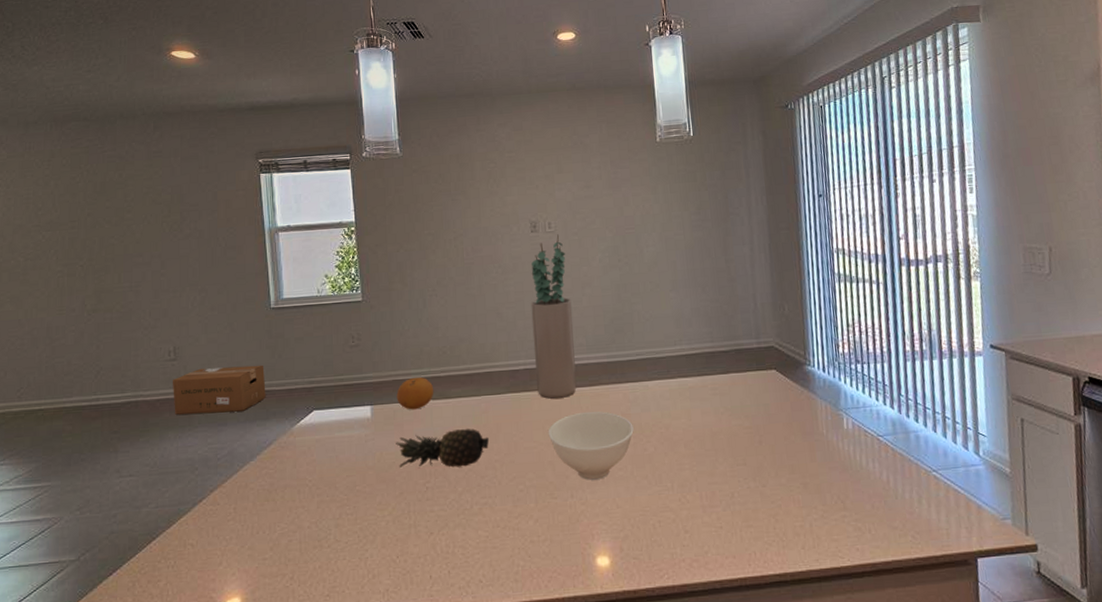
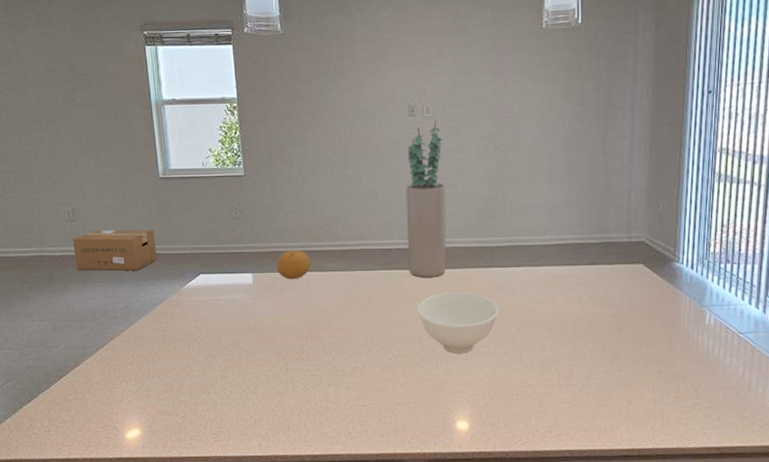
fruit: present [396,428,490,468] -> none [275,299,362,334]

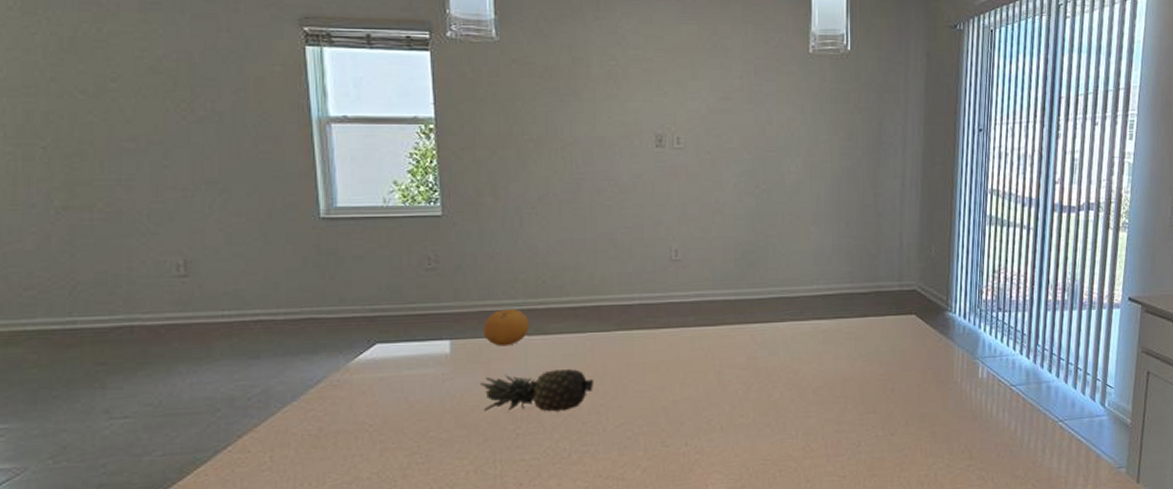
box: present [73,230,157,271] -> none [184,287,313,345]
fruit: none [275,299,362,334] -> present [480,368,595,412]
vase: present [405,119,447,278] -> none [651,151,699,338]
bowl: present [417,291,499,354] -> none [663,353,759,427]

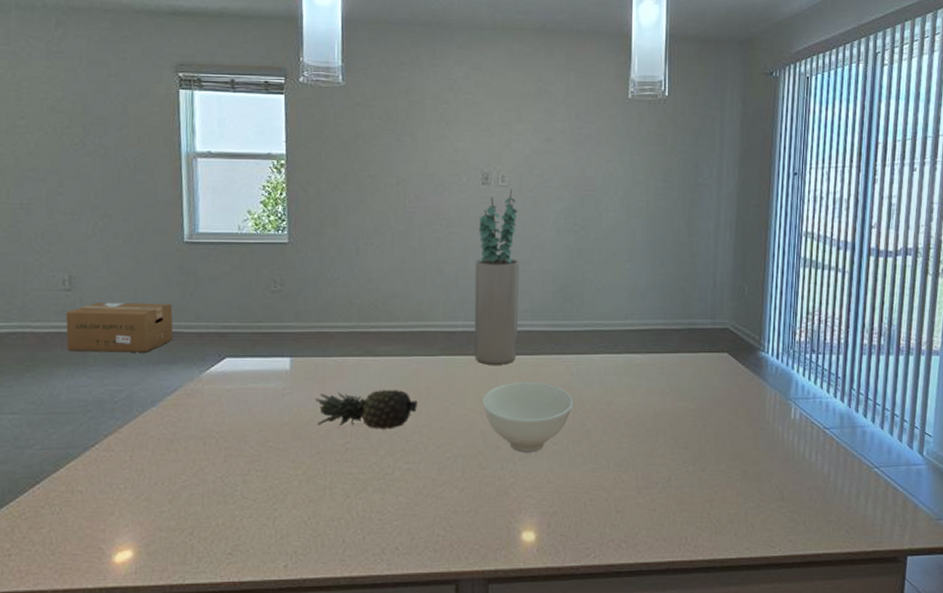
box: none [184,287,313,345] -> present [66,303,173,352]
fruit: present [483,308,530,346] -> none [320,330,362,365]
vase: none [651,151,699,338] -> present [474,189,520,365]
bowl: none [663,353,759,427] -> present [482,381,573,453]

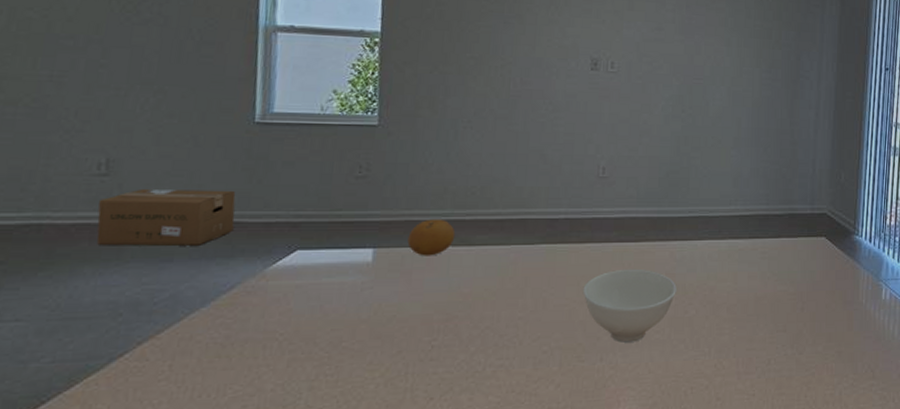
fruit: present [315,389,419,430] -> none [400,280,515,324]
fruit: none [320,330,362,365] -> present [407,219,456,256]
vase: present [474,189,520,365] -> none [577,75,627,253]

